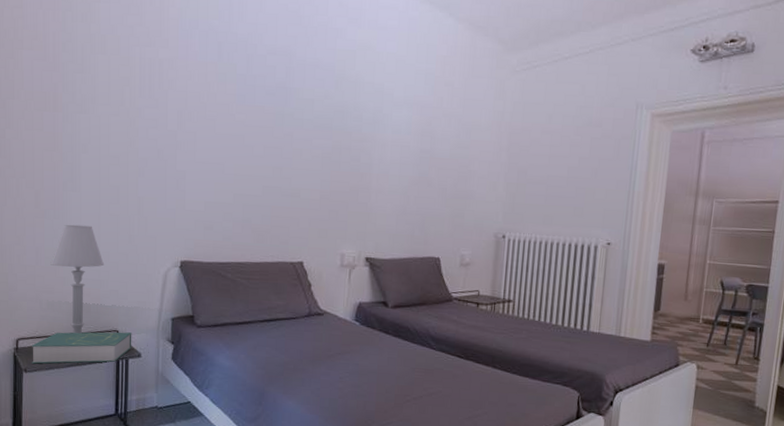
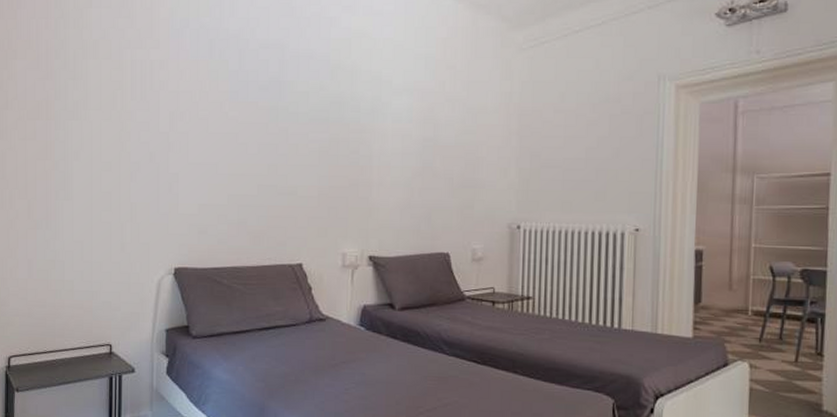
book: present [31,332,132,364] -> none [23,346,125,383]
table lamp: present [50,224,105,334] -> none [43,234,97,350]

